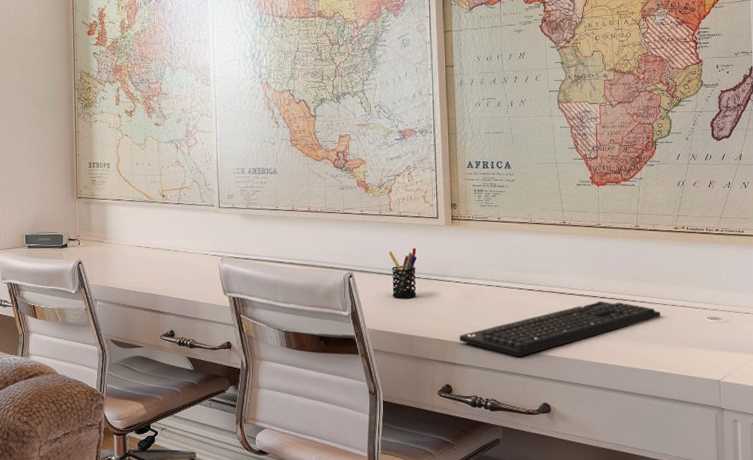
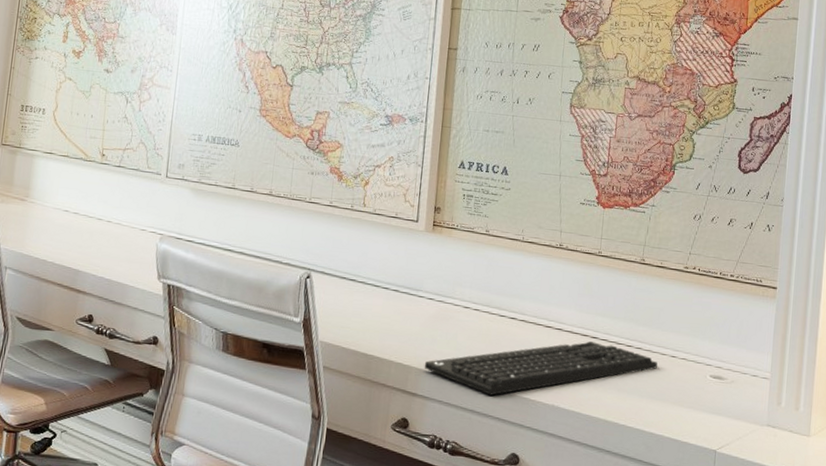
pen holder: present [388,248,417,299] -> none [354,253,389,312]

